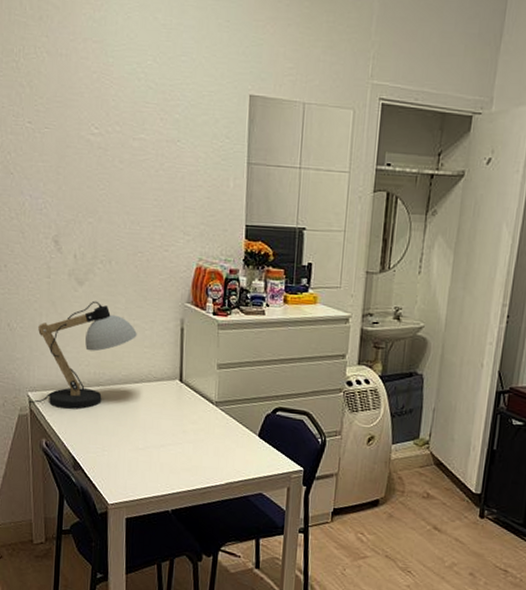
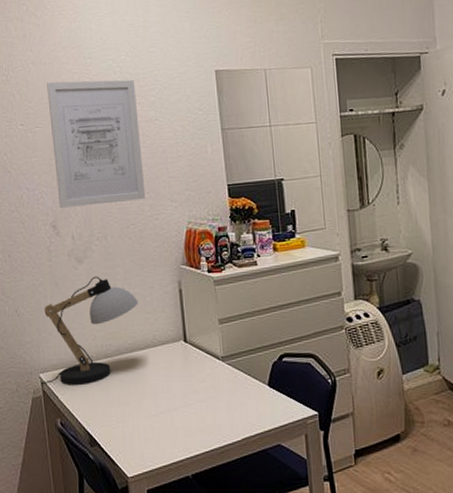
wall art: none [61,77,160,227] -> present [47,79,146,208]

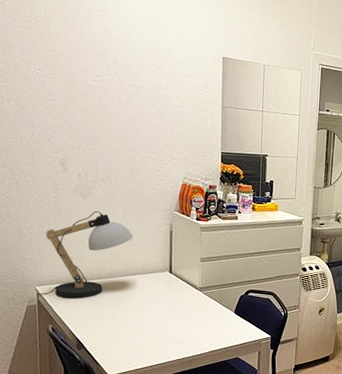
wall art: present [47,79,146,208] -> none [67,36,151,153]

